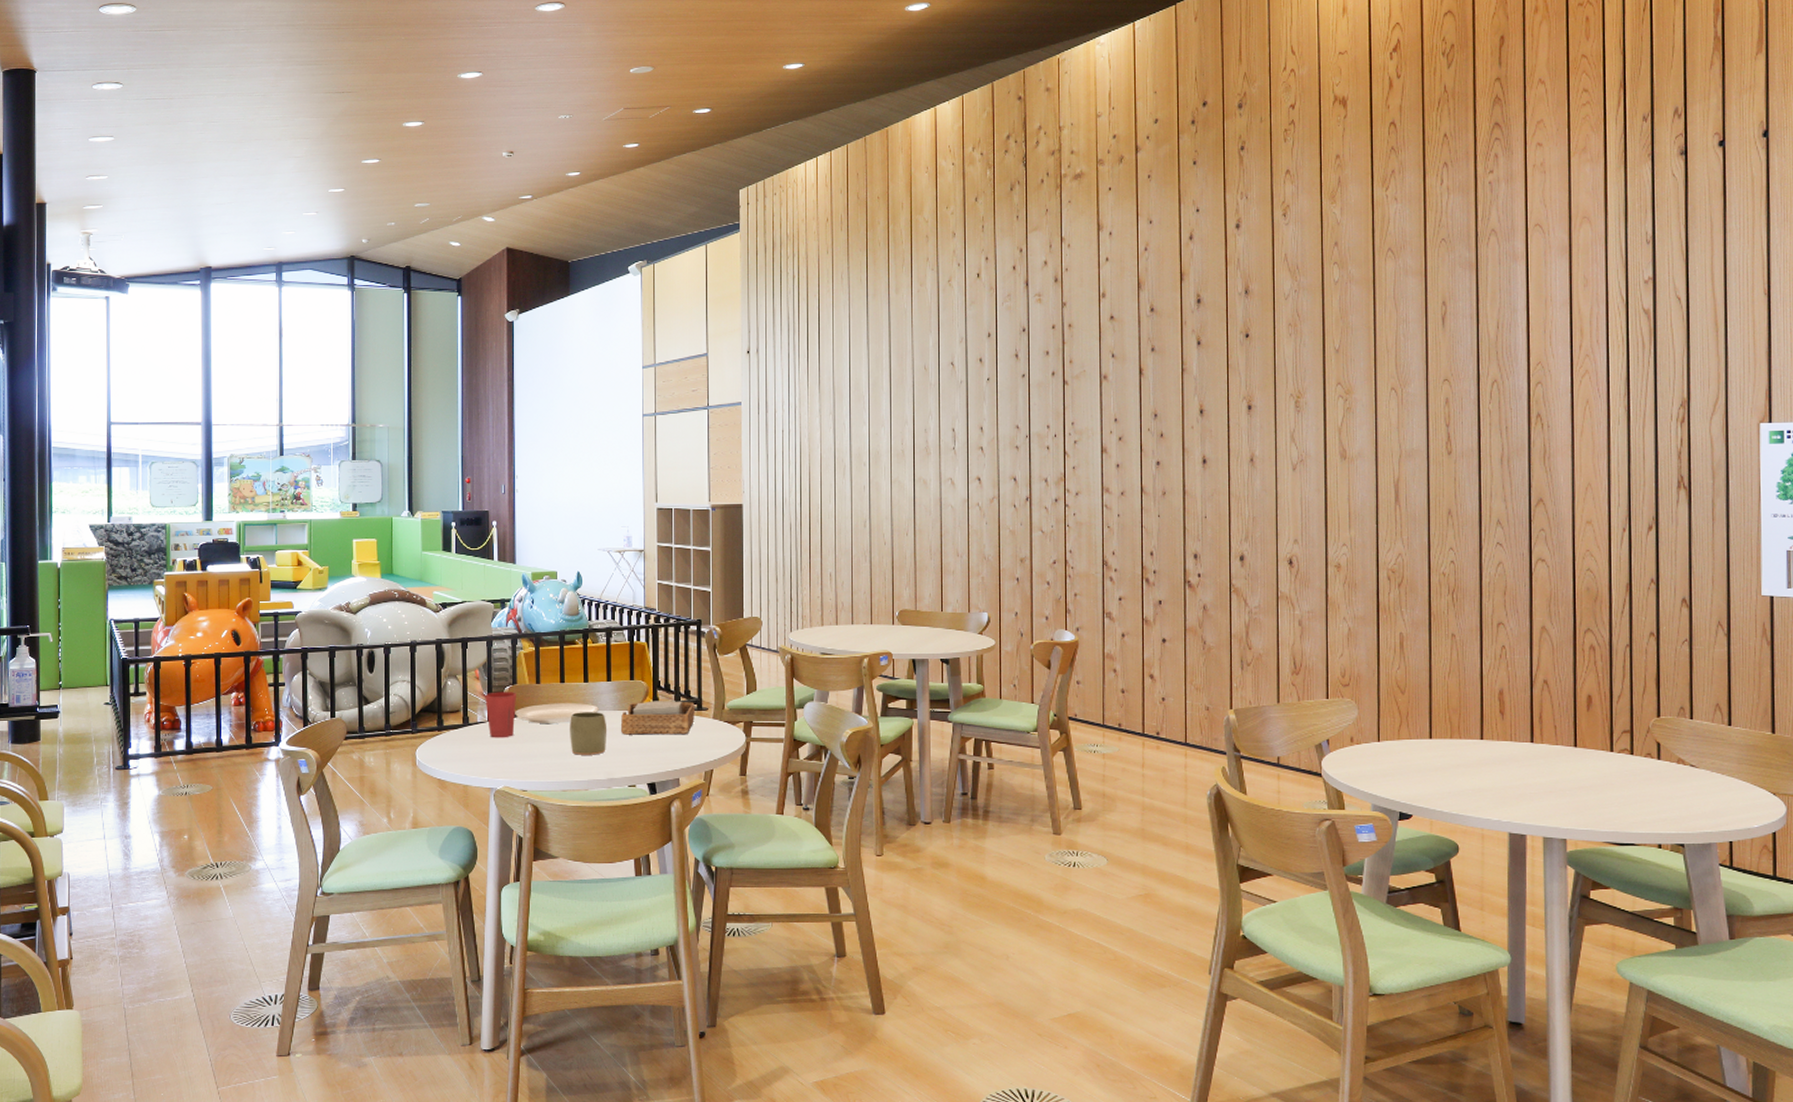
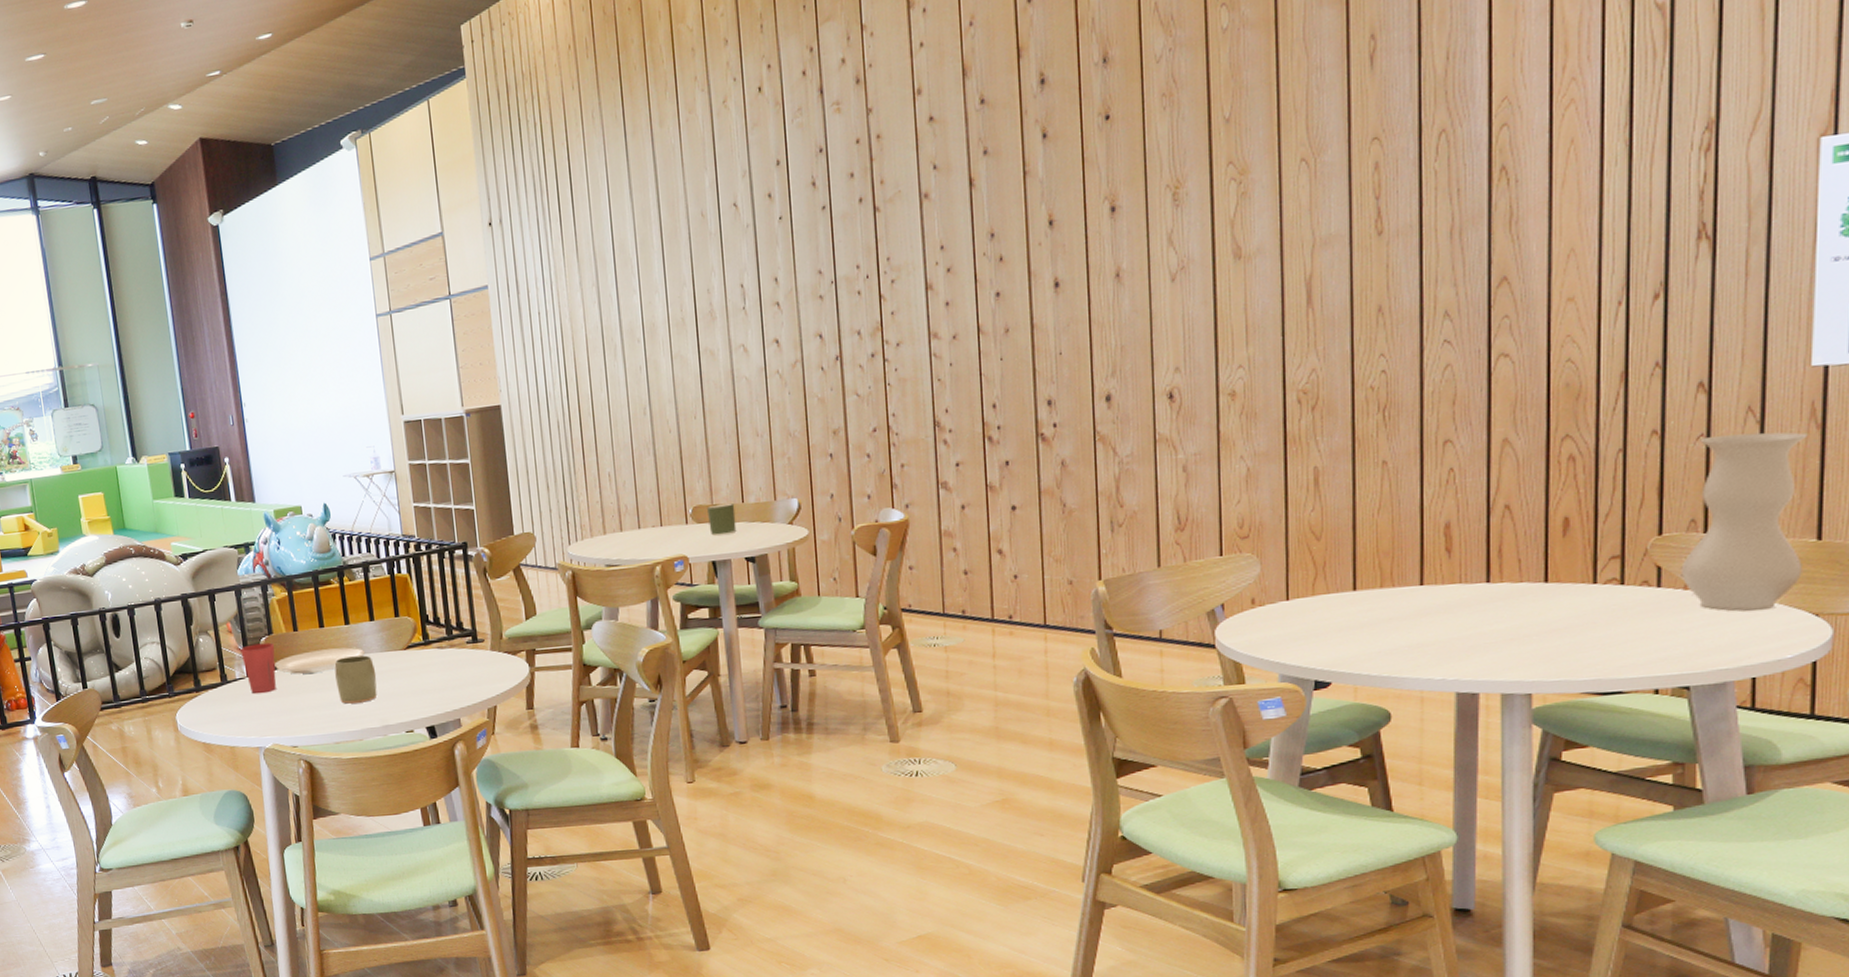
napkin holder: present [621,701,696,735] -> none [389,634,471,678]
mug: none [912,610,935,637] -> present [707,503,737,536]
vase: none [1674,643,1762,787] -> present [1681,432,1808,612]

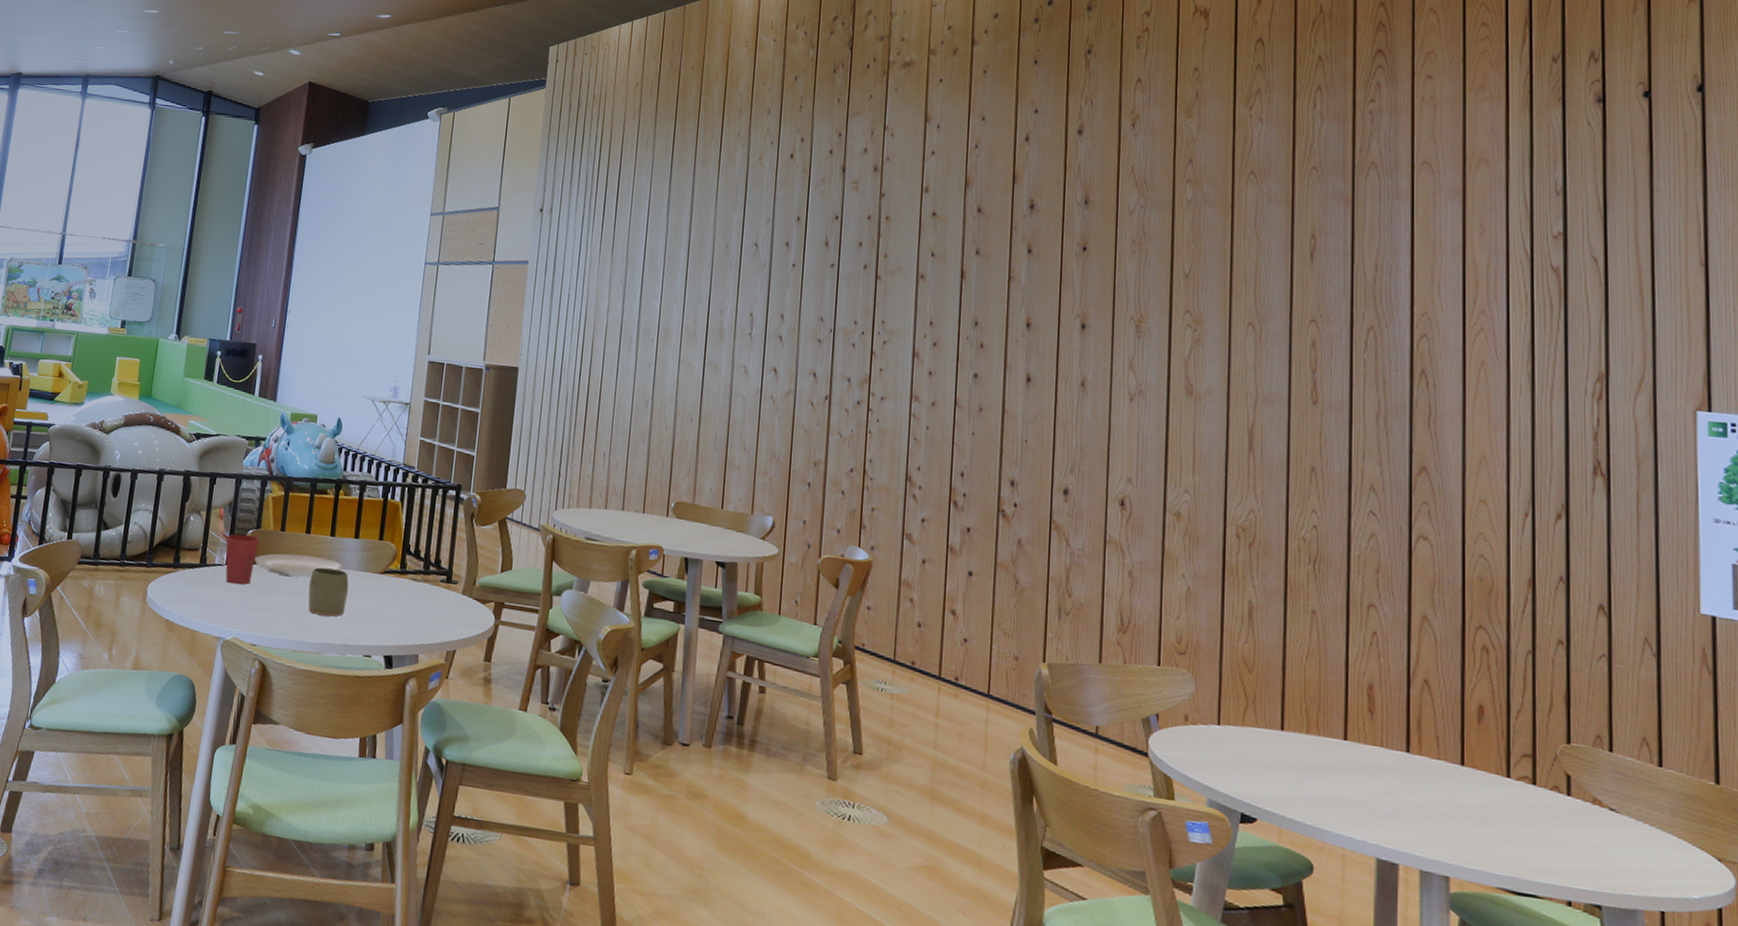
mug: present [707,503,737,536] -> none [687,505,714,536]
vase: present [1681,432,1808,612] -> none [1589,658,1703,844]

